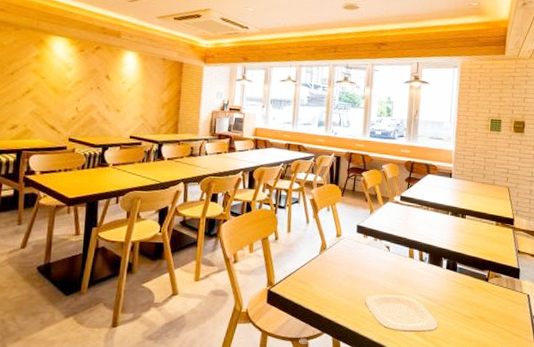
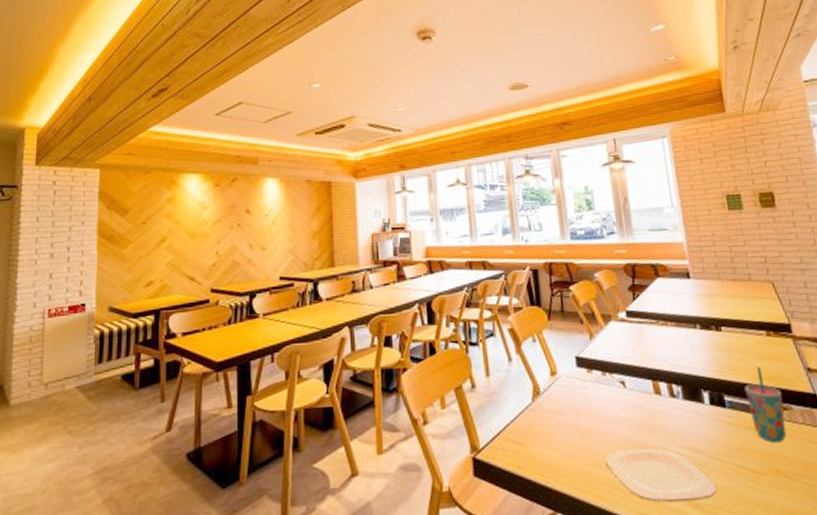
cup: none [472,246,497,299] -> present [745,366,786,443]

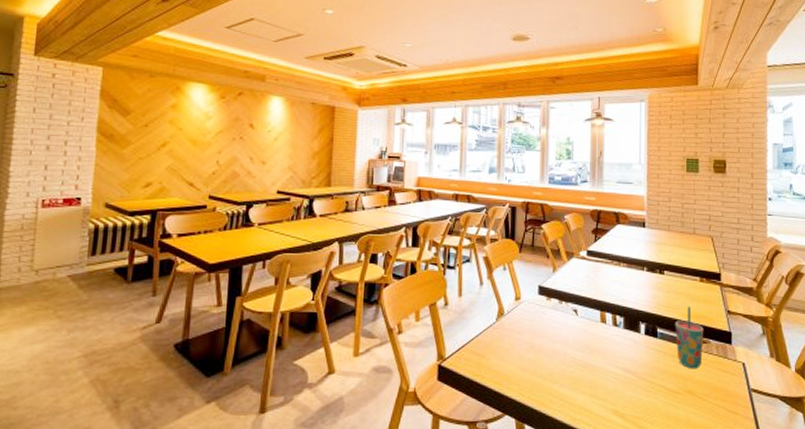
plate: present [605,448,717,502] -> none [552,366,639,411]

